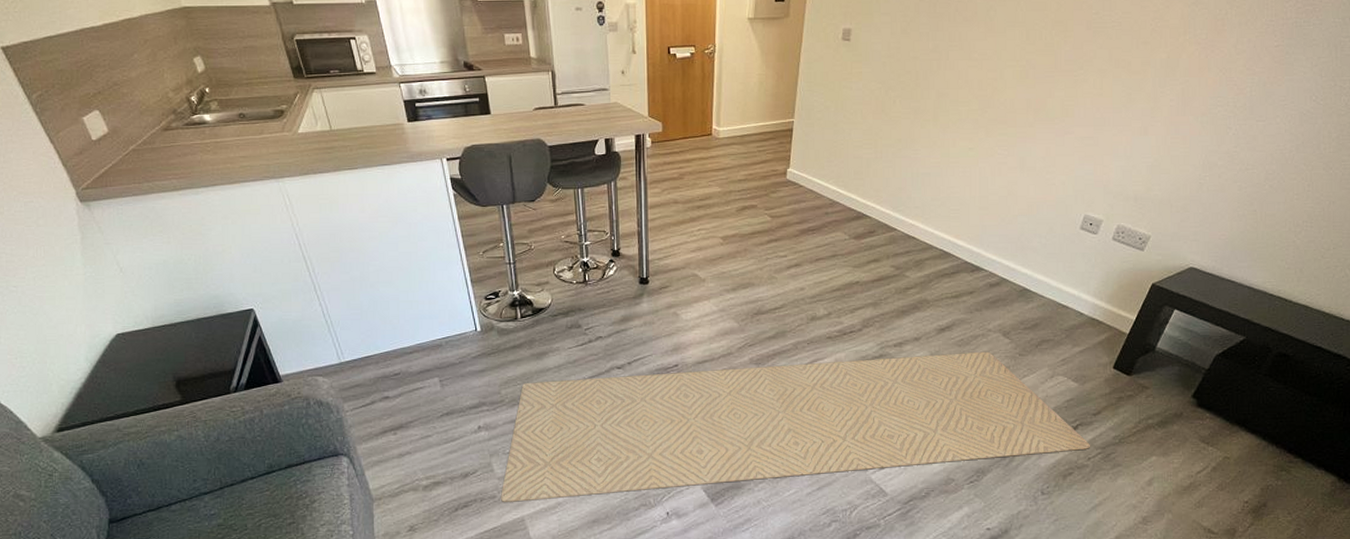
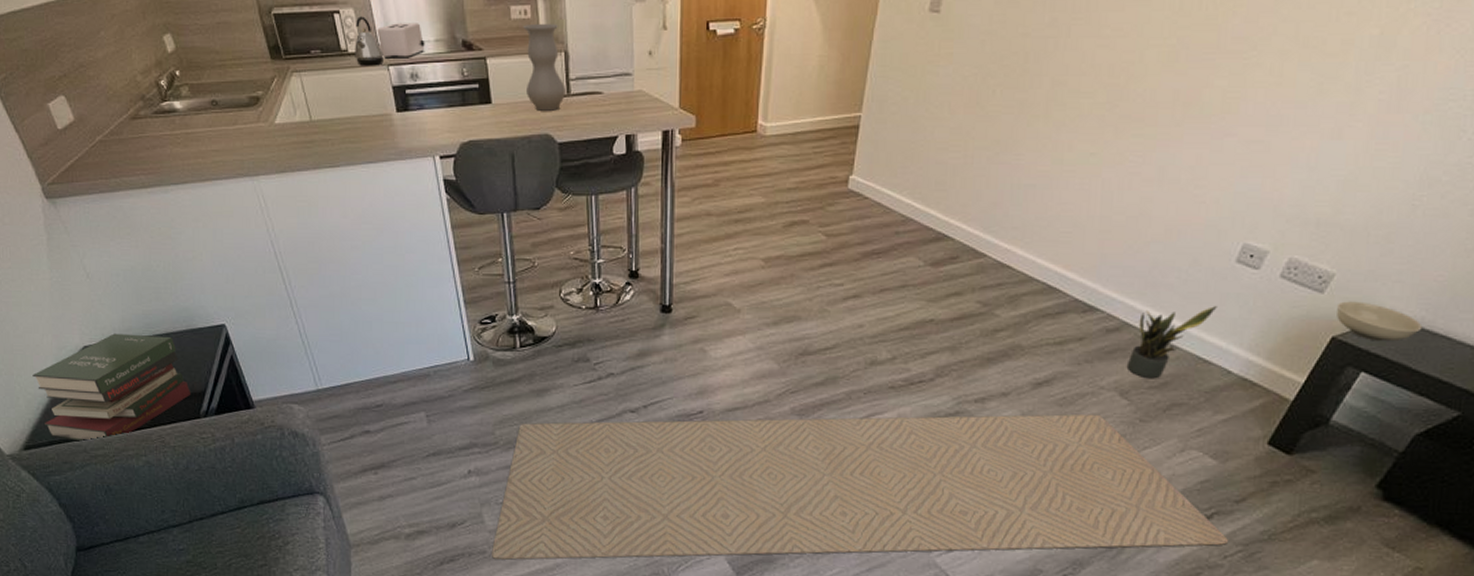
books: none [66,321,221,421] -> present [32,333,190,442]
kettle: none [369,42,395,84] -> present [355,16,384,66]
toaster: none [389,48,432,79] -> present [377,23,425,60]
vase: none [516,48,553,120] -> present [523,23,566,111]
potted plant: none [1006,263,1069,322] -> present [1126,306,1217,379]
bowl: none [1154,256,1214,286] -> present [1337,301,1423,342]

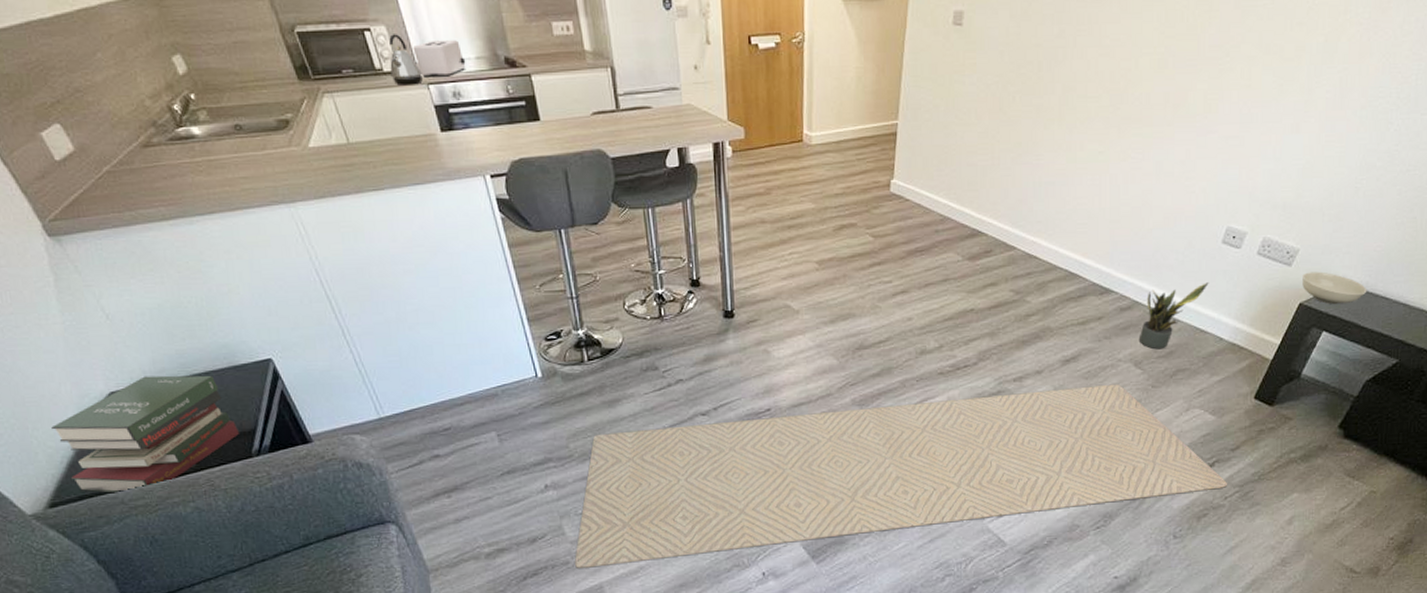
vase: present [523,23,566,111] -> none [567,39,615,127]

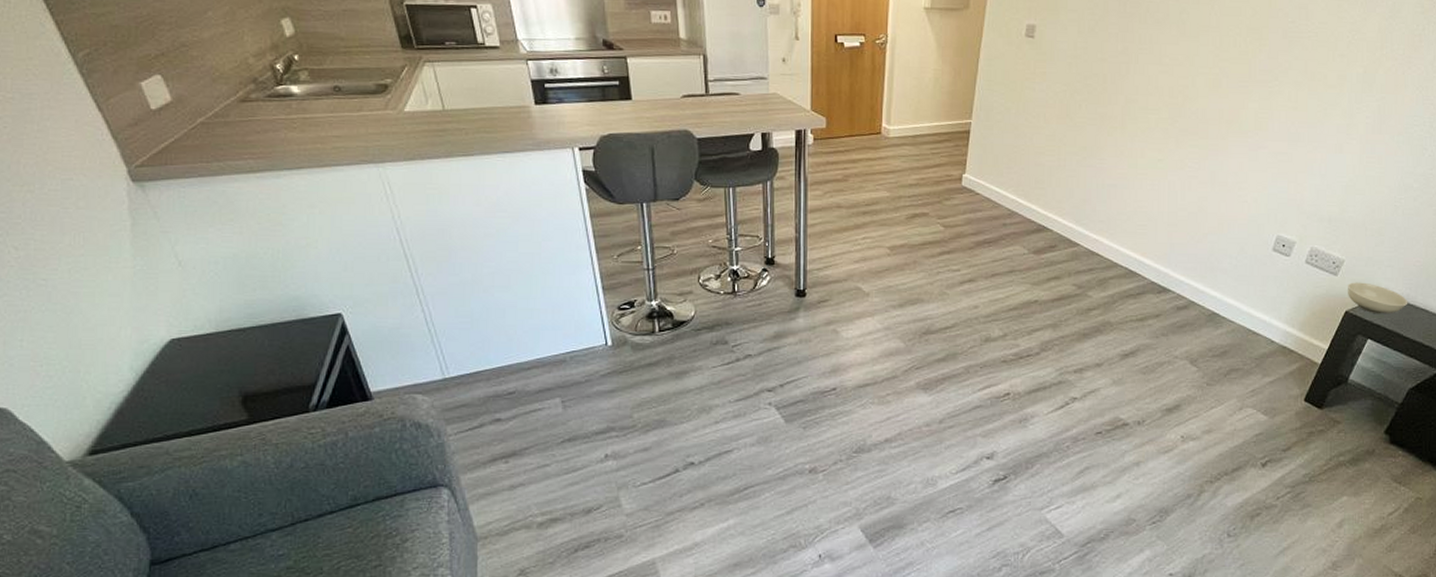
books: present [51,375,239,494] -> none [104,325,298,443]
kettle: present [389,34,423,85] -> none [492,12,522,60]
toaster: present [412,40,466,79] -> none [515,20,566,56]
rug: present [575,384,1228,568] -> none [629,380,1280,542]
potted plant: present [1138,283,1209,350] -> none [1194,287,1261,349]

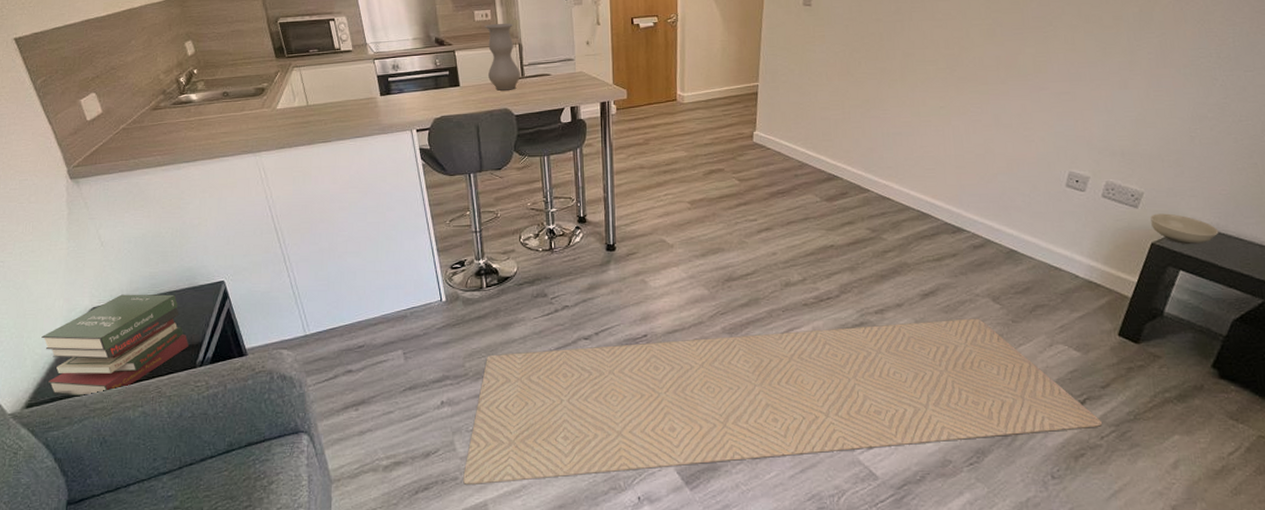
books: none [104,325,298,443] -> present [41,294,188,397]
rug: none [629,380,1280,542] -> present [463,318,1103,485]
vase: none [663,28,704,109] -> present [485,23,520,91]

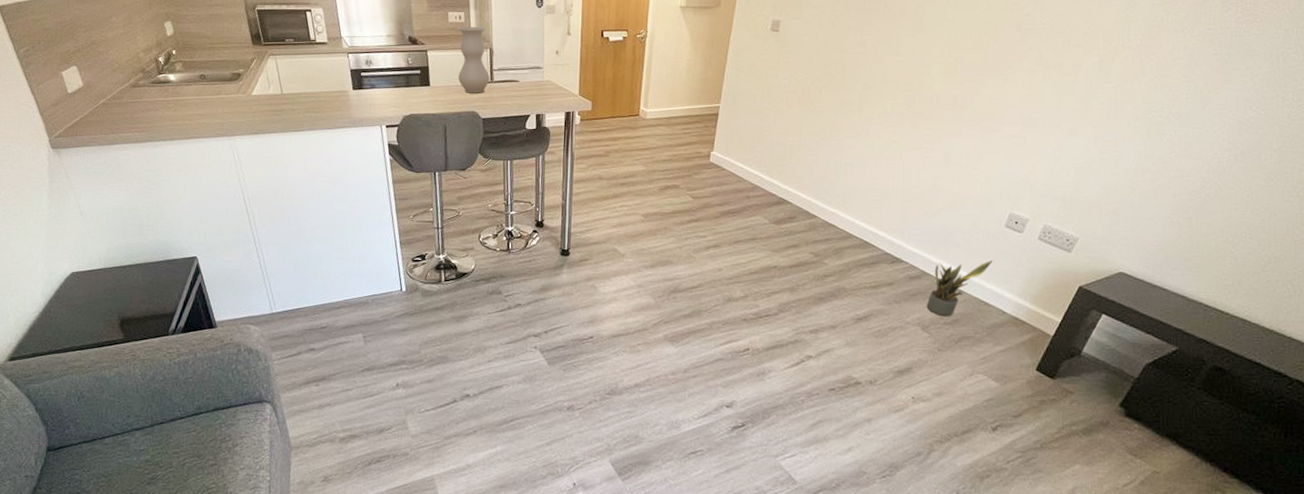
books: present [41,294,188,397] -> none [24,262,162,354]
rug: present [463,318,1103,485] -> none [413,344,1011,461]
potted plant: none [994,223,1058,286] -> present [926,261,993,317]
bowl: present [1150,213,1219,245] -> none [1082,259,1145,291]

